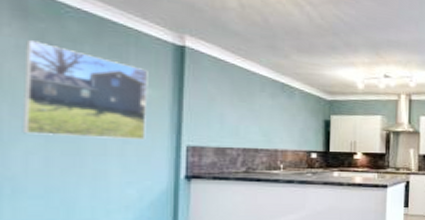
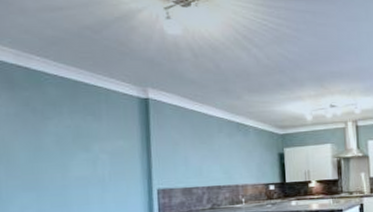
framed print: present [22,40,148,141] -> none [14,108,122,192]

